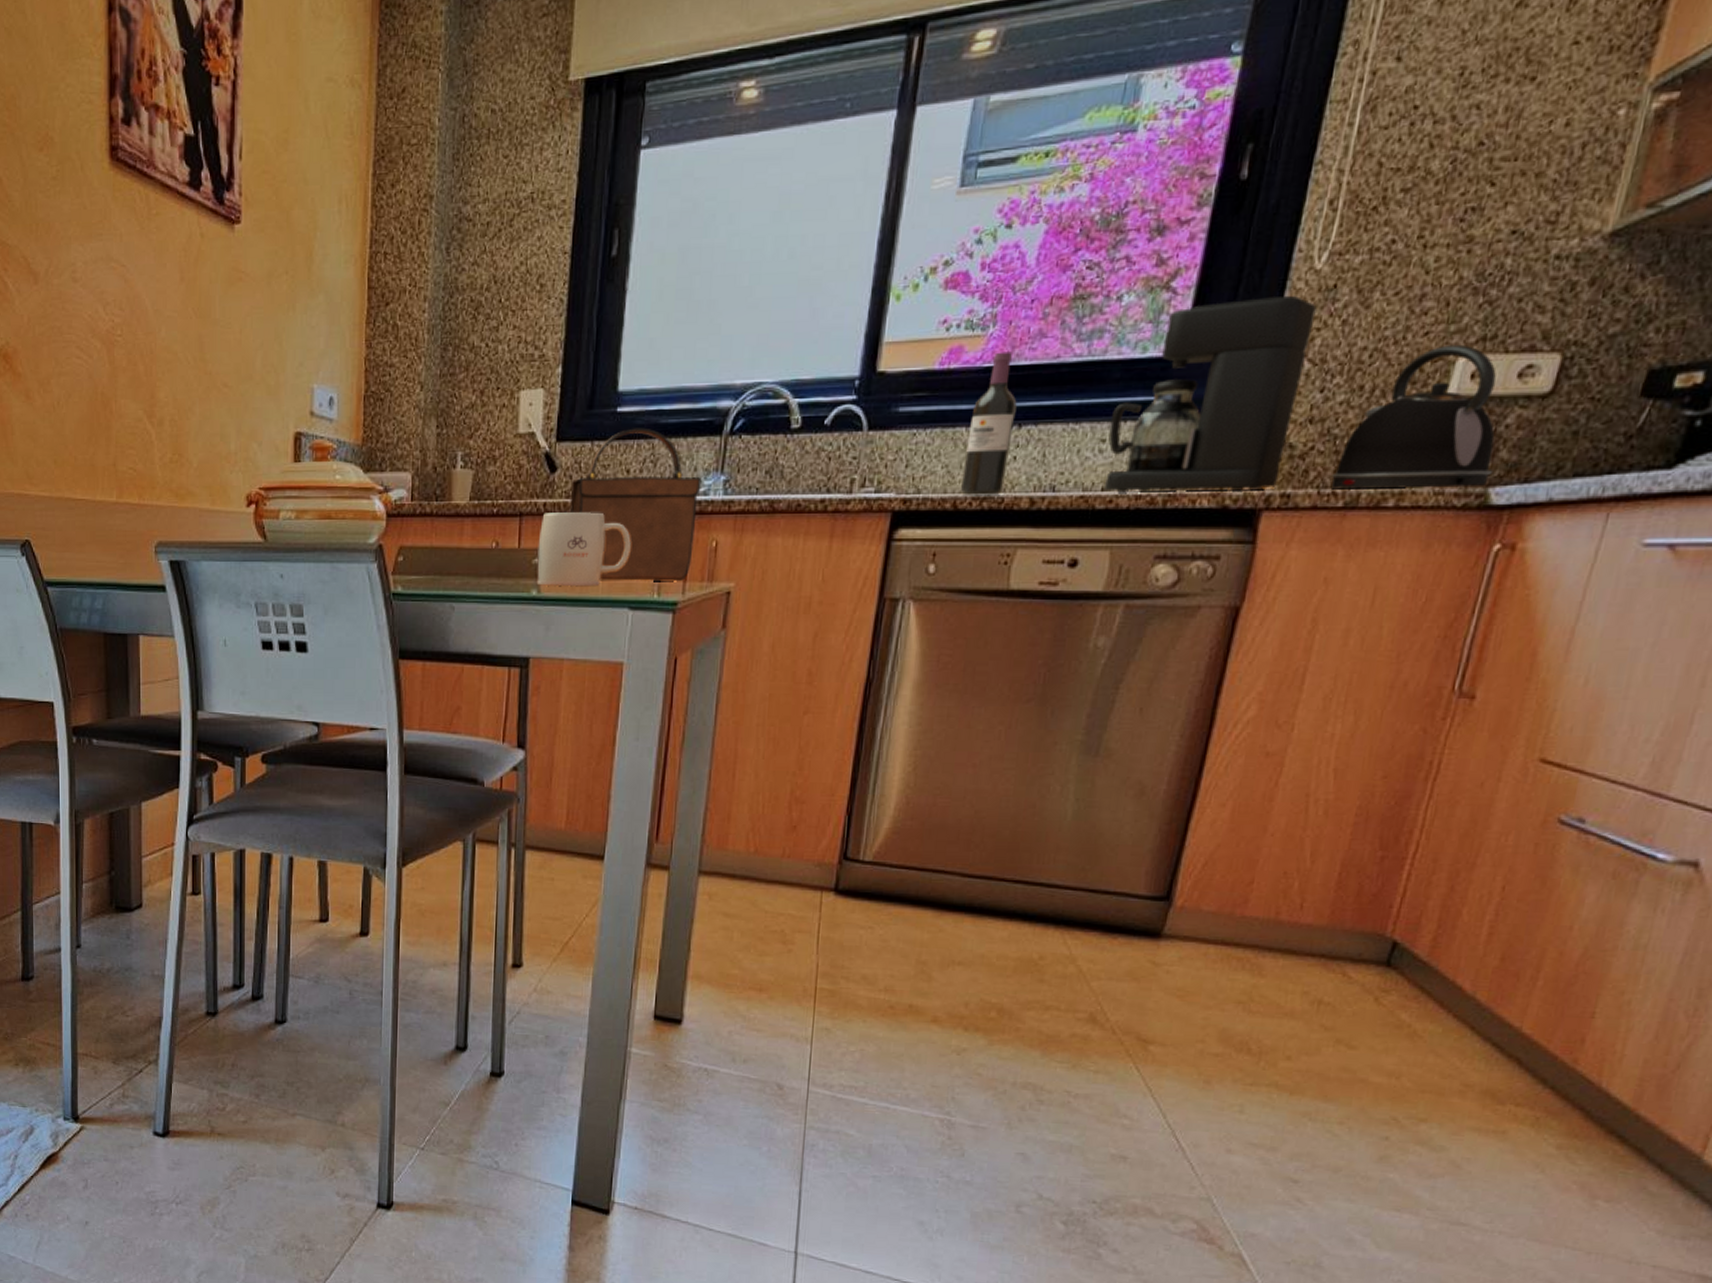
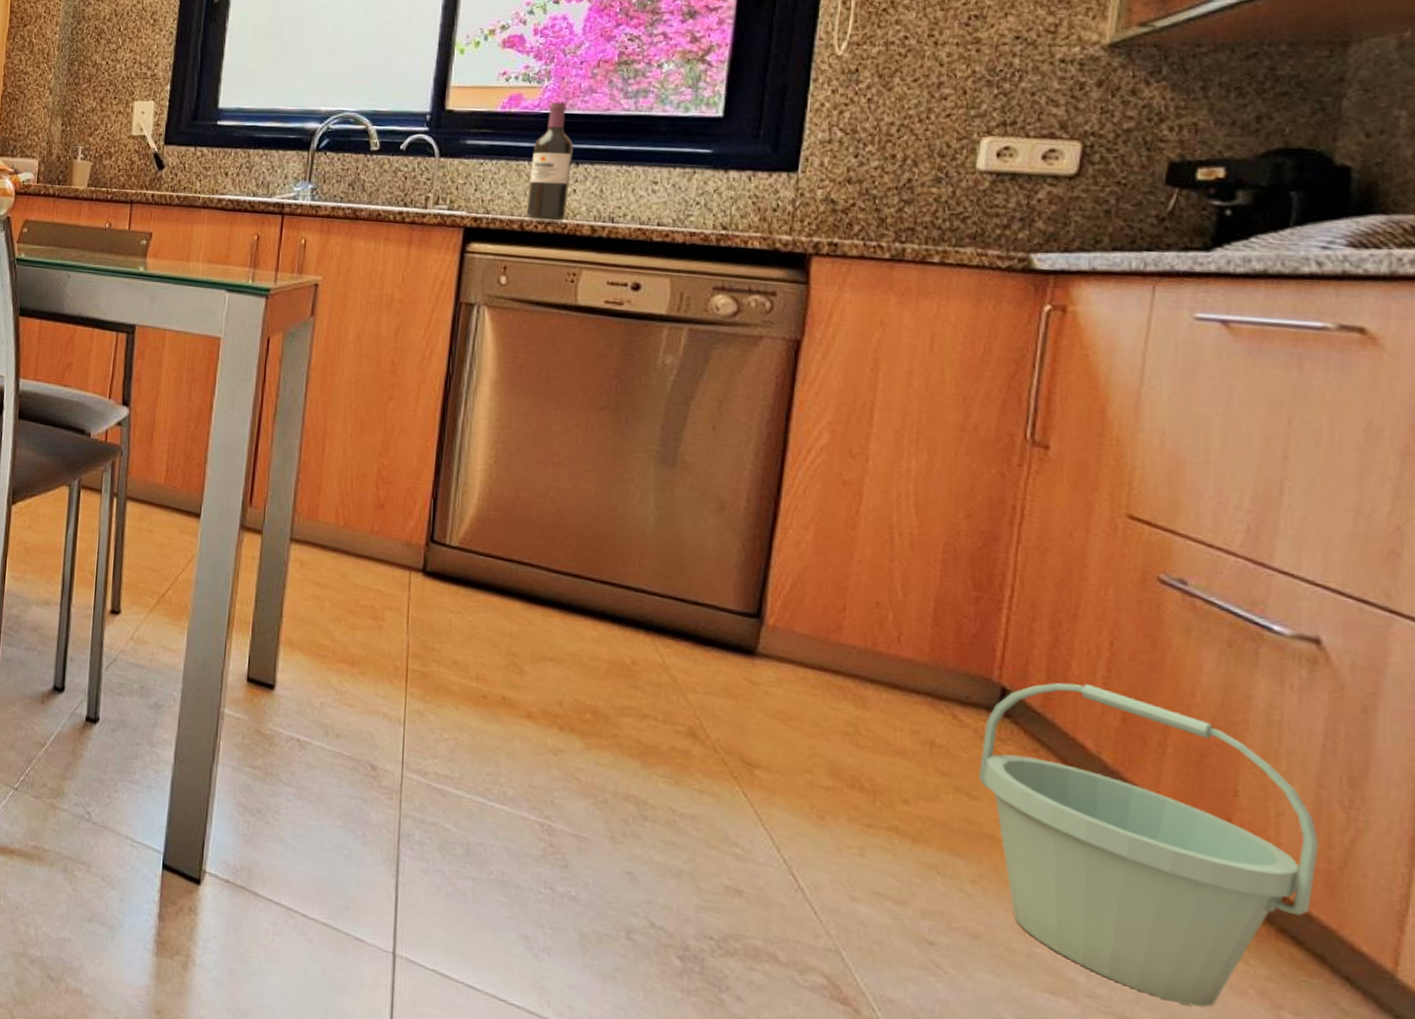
mug: present [536,512,631,587] -> none [144,202,229,269]
handbag: present [569,427,702,581] -> none [174,139,292,271]
coffee maker: present [1104,295,1317,493] -> none [660,74,842,237]
kettle: present [1330,344,1496,489] -> none [874,126,1033,252]
bucket: none [1358,930,1660,1206] -> present [978,682,1319,1008]

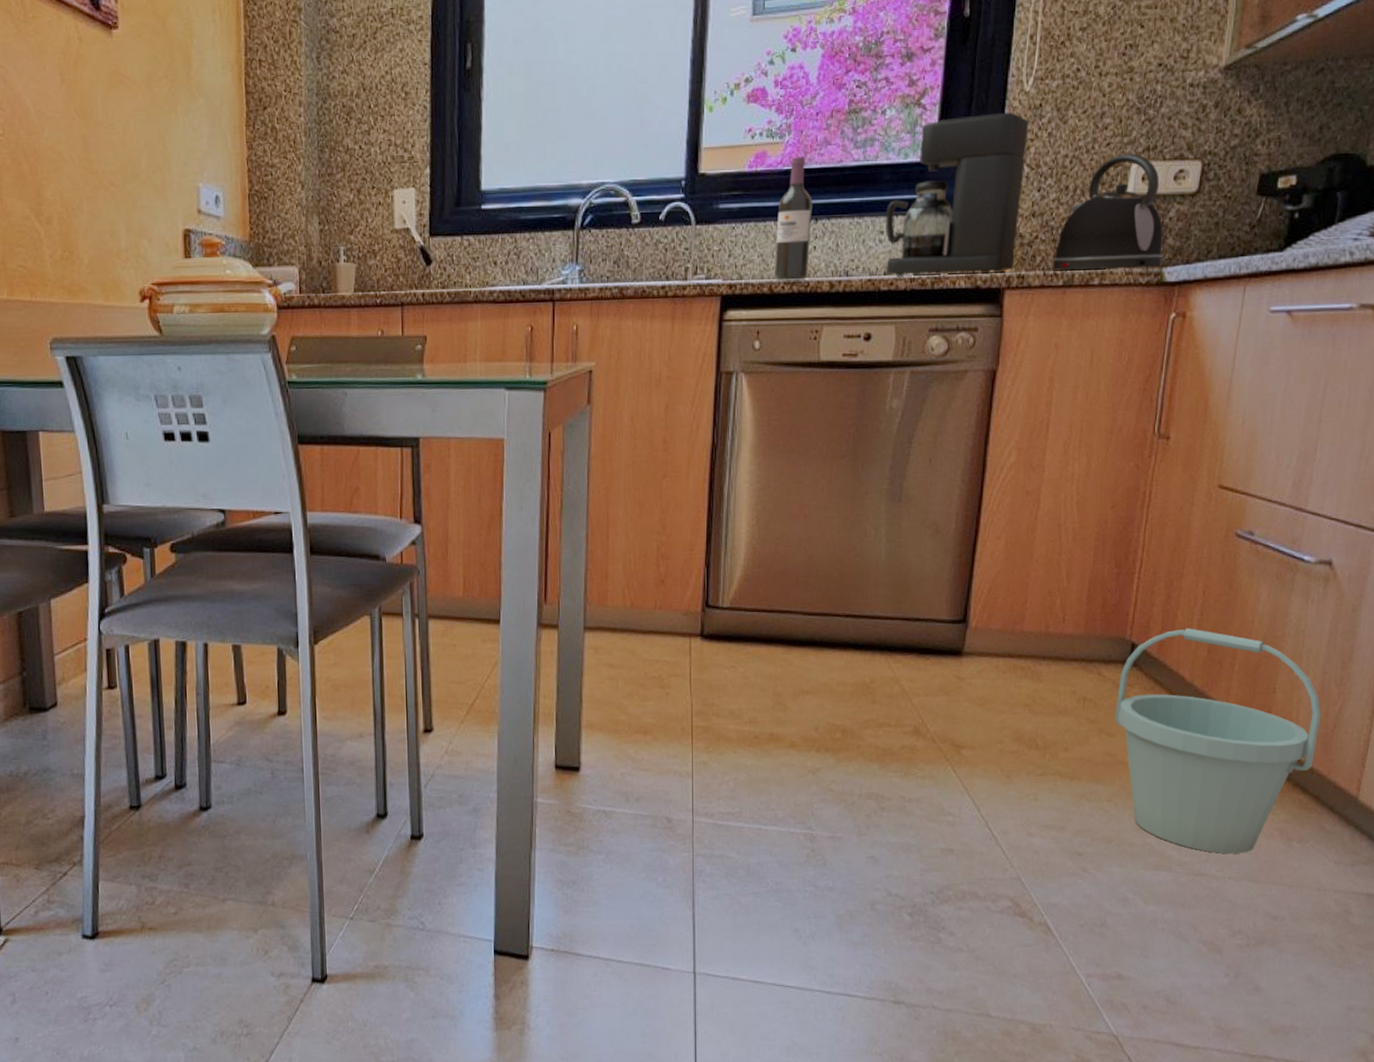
coffee maker: none [660,74,842,237] -> present [885,112,1029,276]
kettle: none [874,126,1033,252] -> present [1051,153,1165,271]

